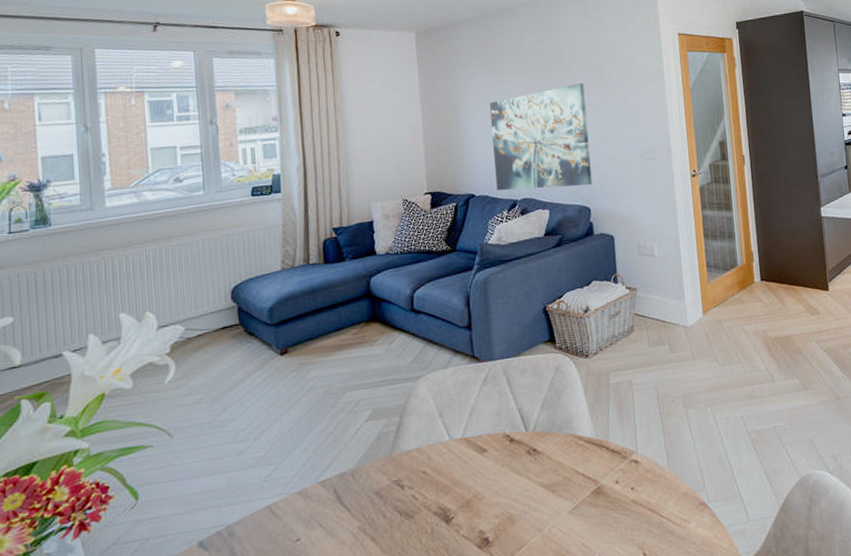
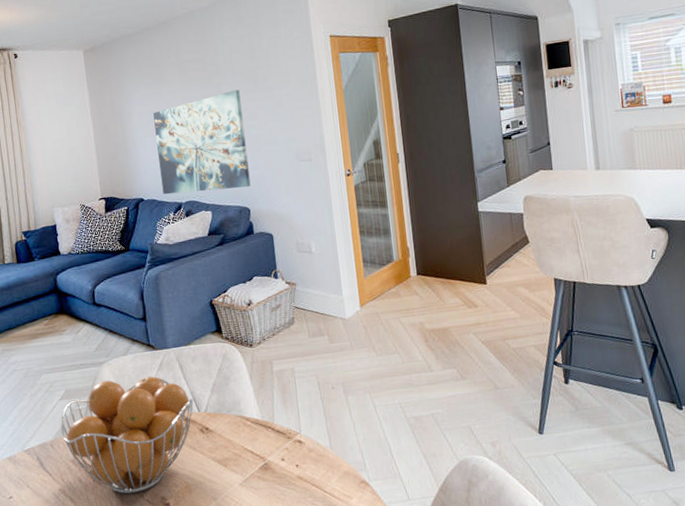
fruit basket: none [365,391,521,529] -> present [61,376,194,494]

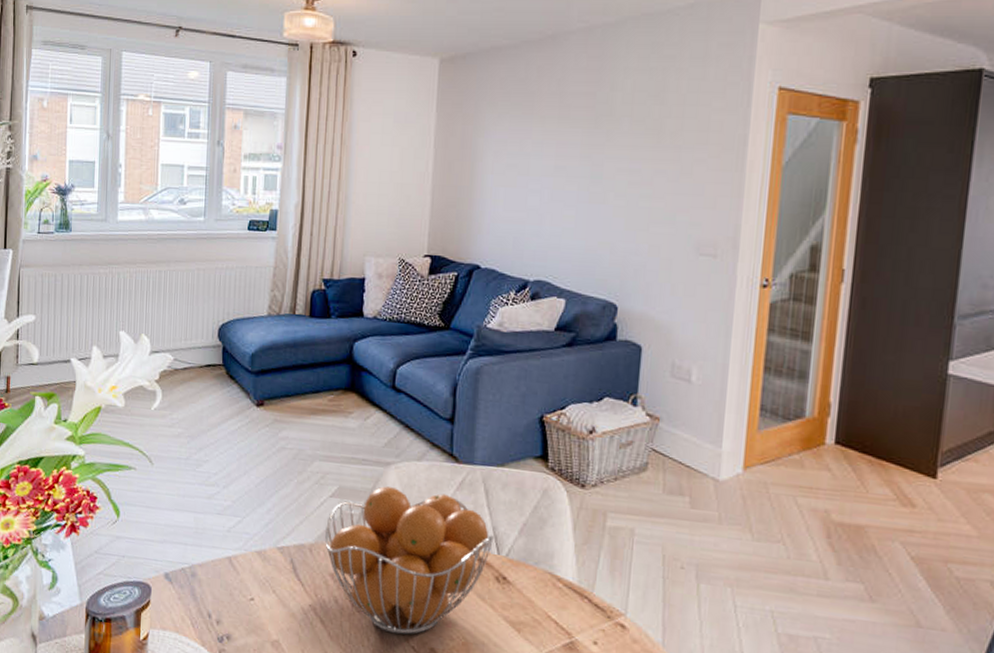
wall art: present [153,90,251,195] -> none [507,143,636,277]

